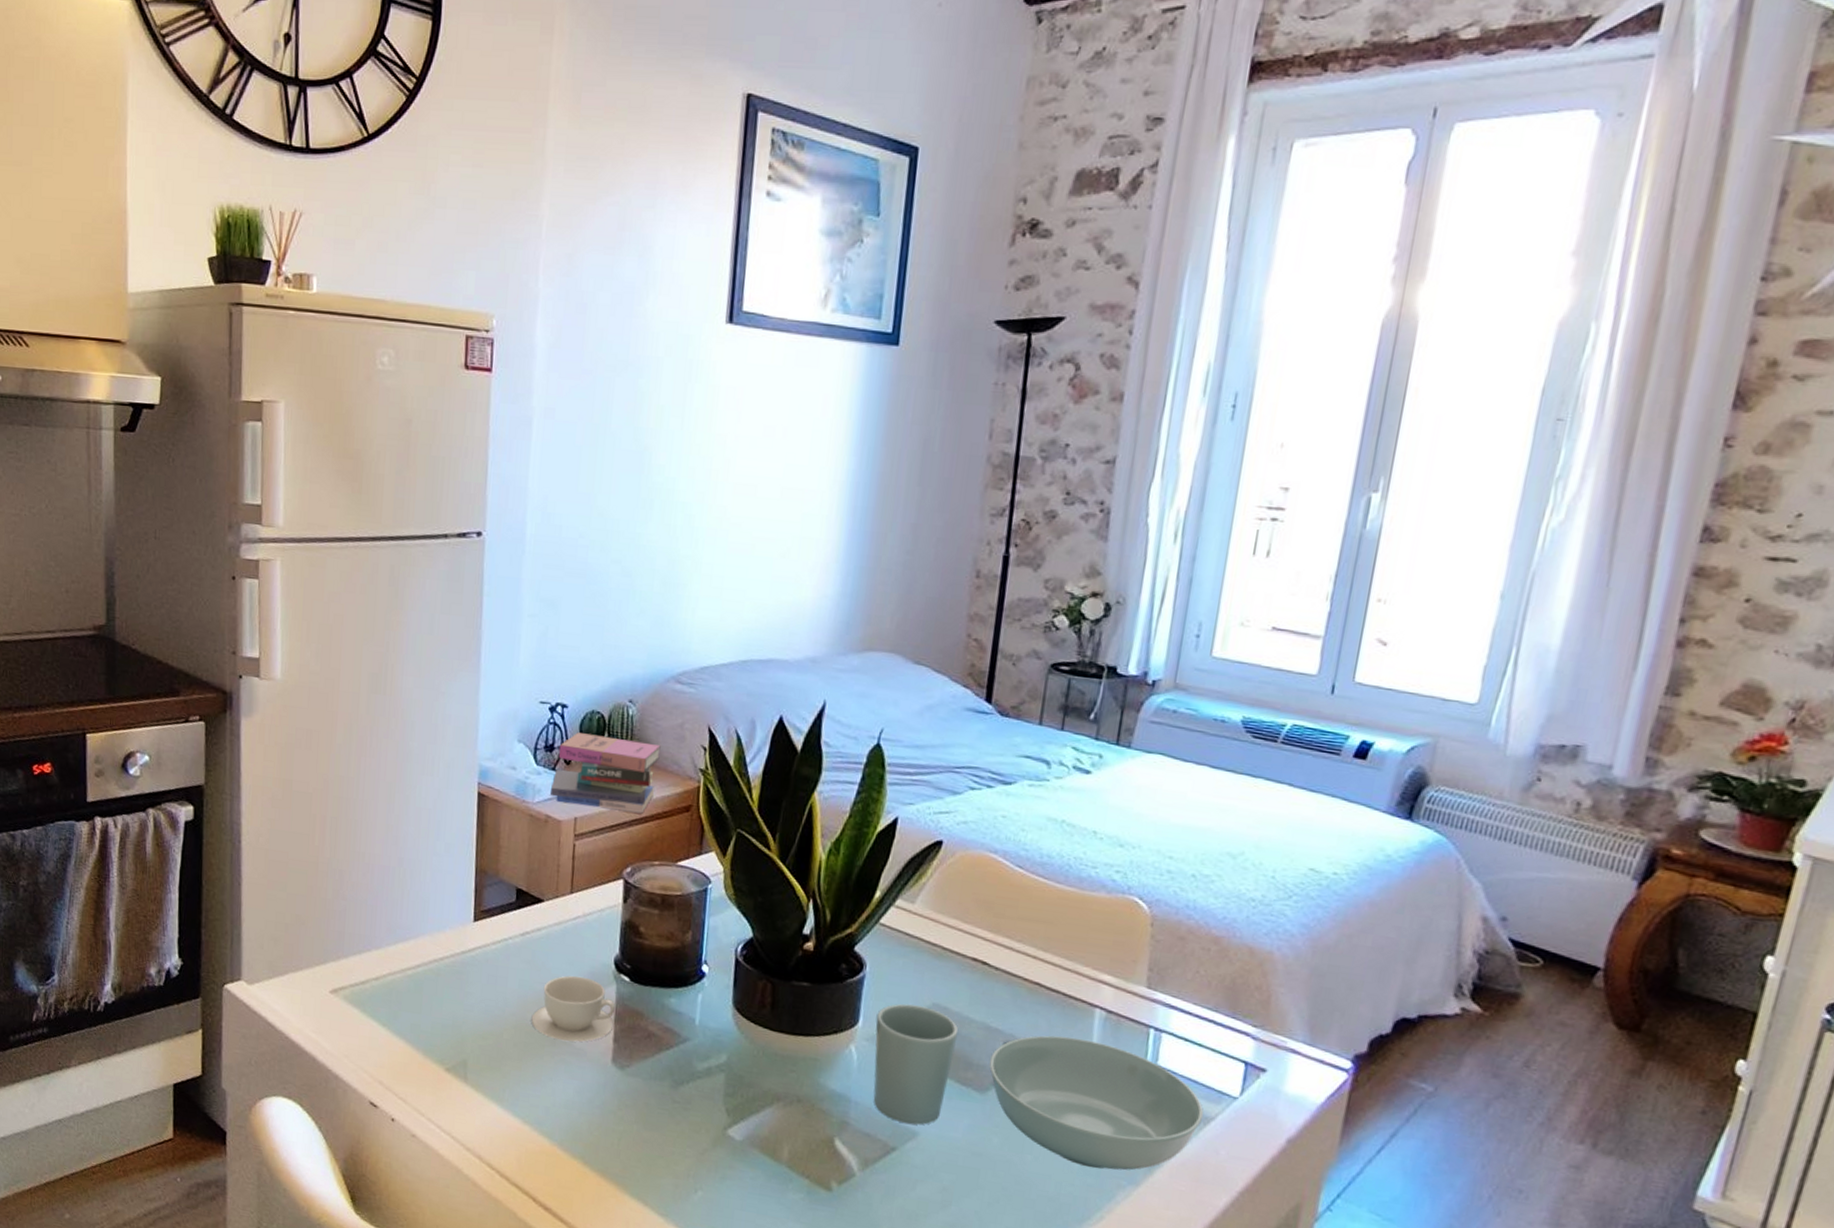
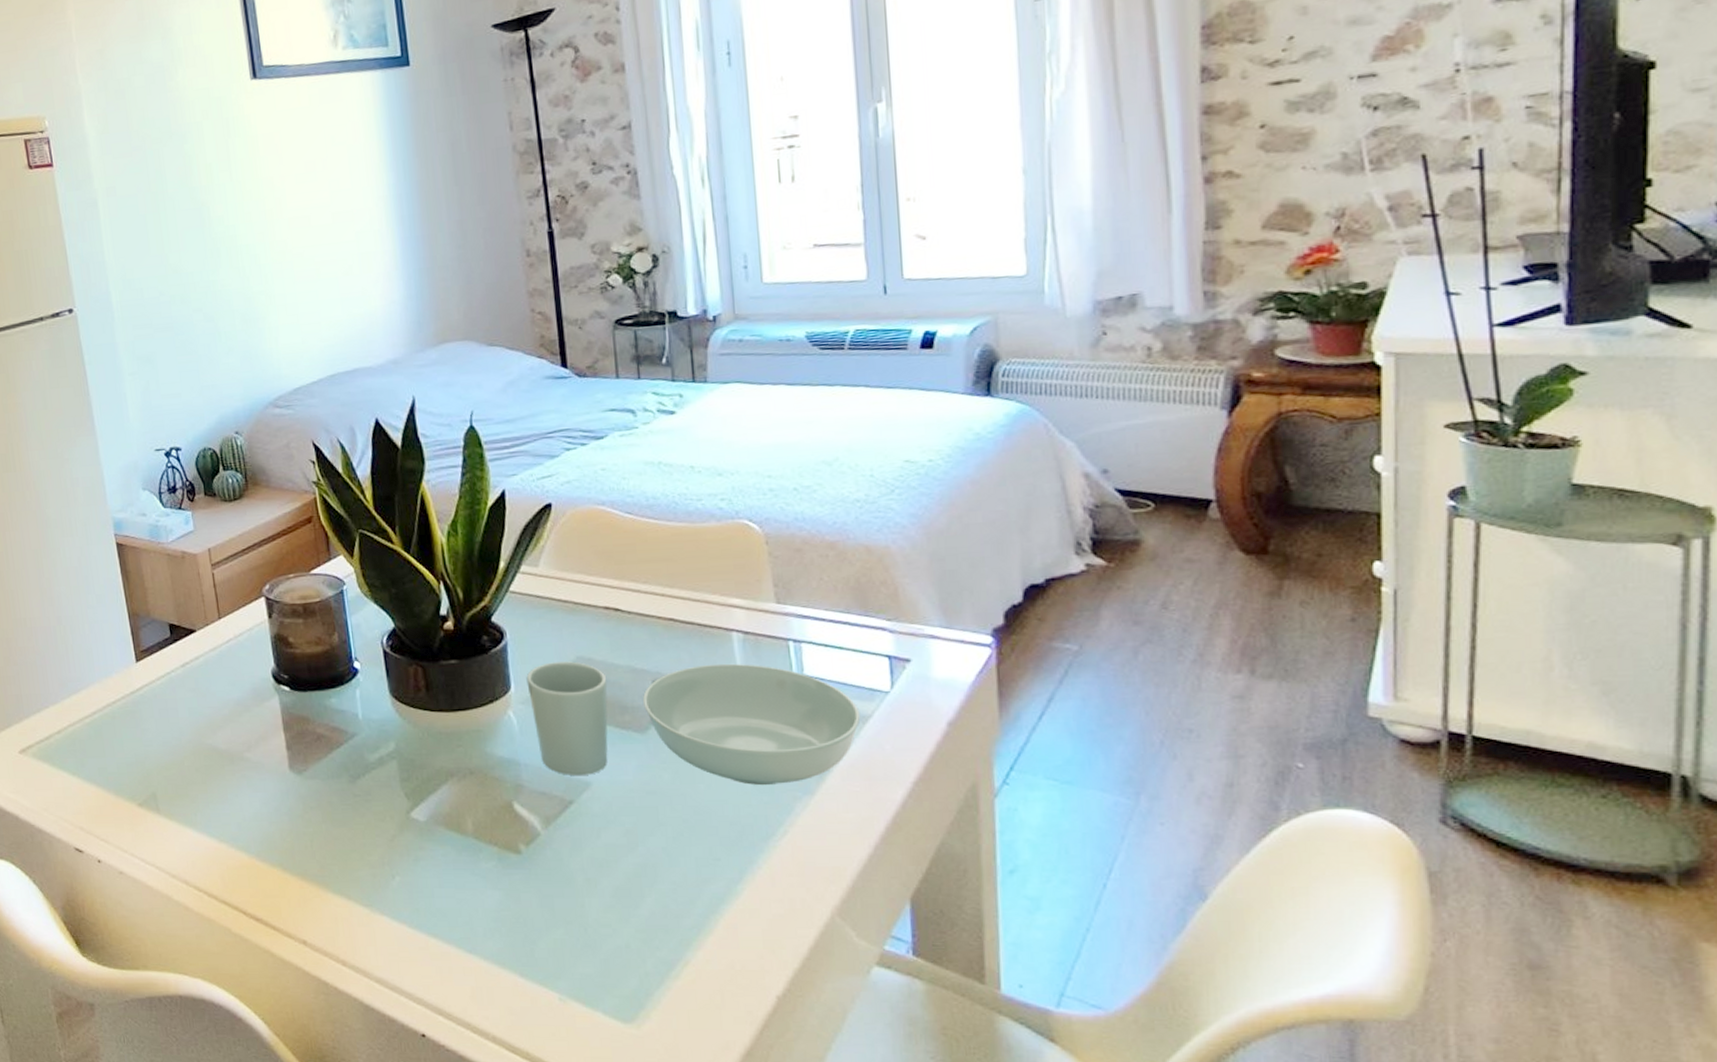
teacup: present [531,975,615,1042] -> none [206,694,284,758]
books: present [551,732,661,814] -> none [180,467,275,537]

